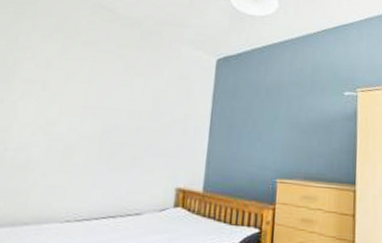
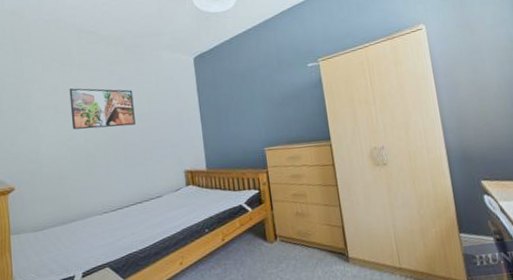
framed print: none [56,66,138,122] -> present [69,88,136,130]

